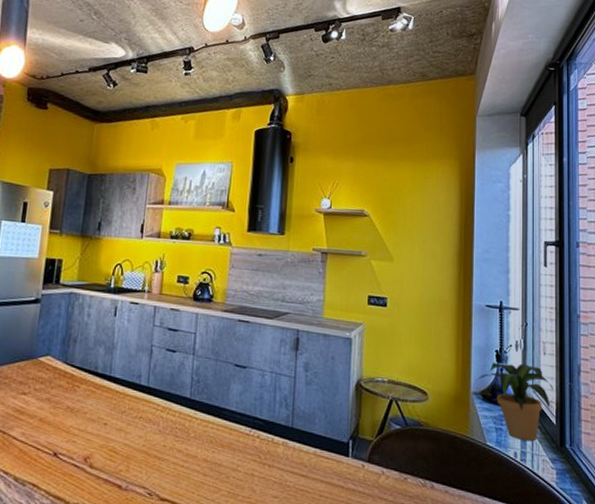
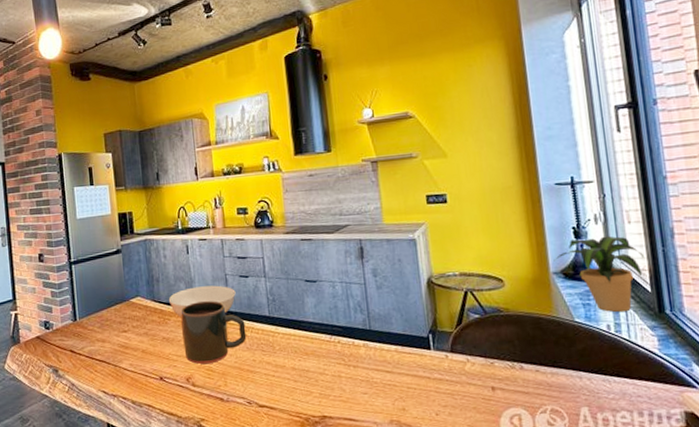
bowl: none [82,354,159,388] -> present [168,285,236,318]
mug: none [88,371,163,444] -> present [180,301,247,365]

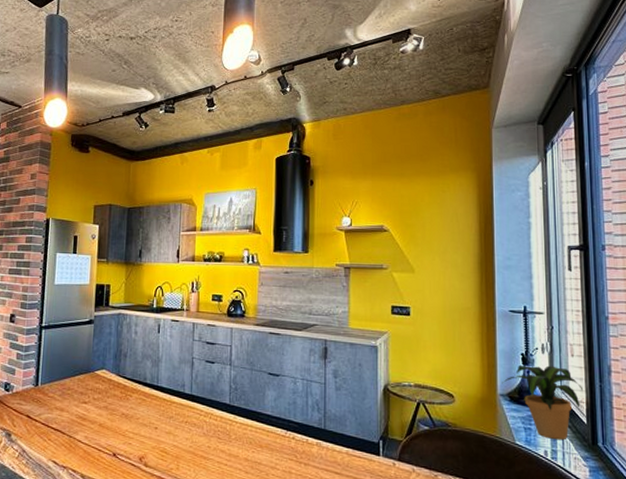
bowl: present [168,285,236,318] -> none [133,366,200,396]
mug: present [180,301,247,365] -> none [141,382,205,446]

